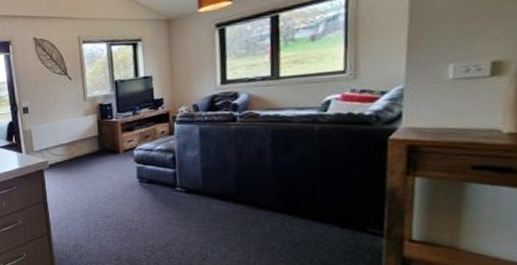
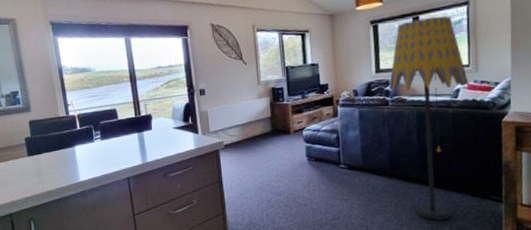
floor lamp: none [236,11,344,253] -> present [388,16,469,221]

